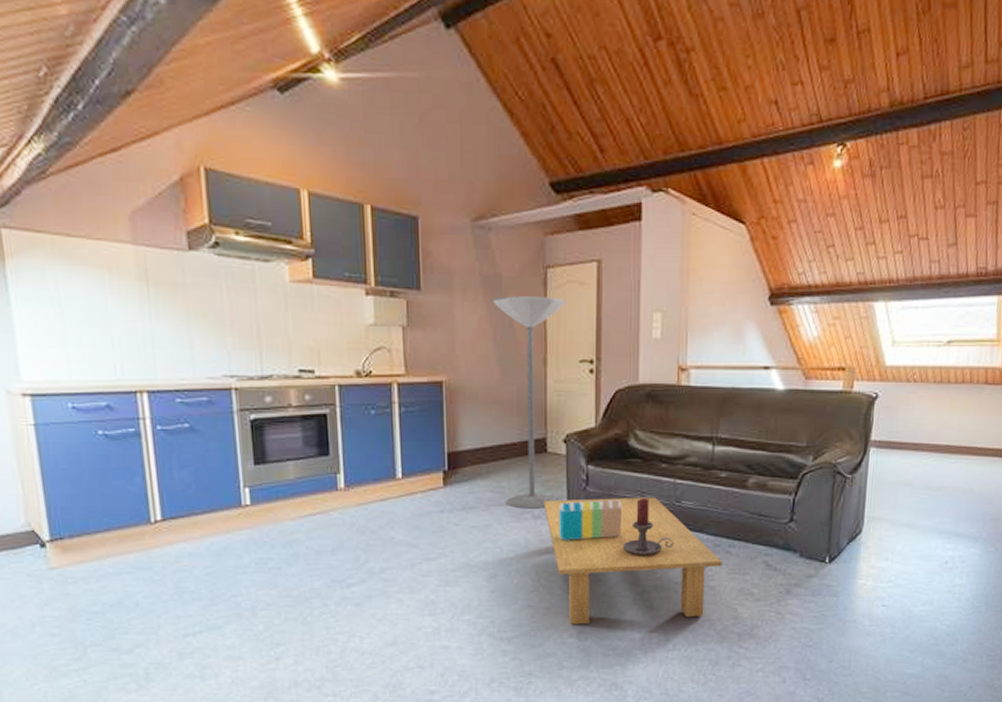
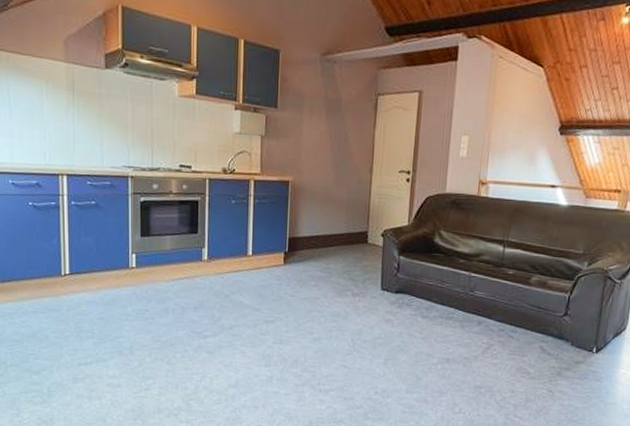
floor lamp: present [493,296,566,509] -> none [331,116,392,288]
coffee table: present [544,497,723,625] -> none [361,281,505,388]
books: present [559,499,621,542] -> none [372,285,425,317]
candle holder: present [622,497,673,556] -> none [423,285,465,334]

